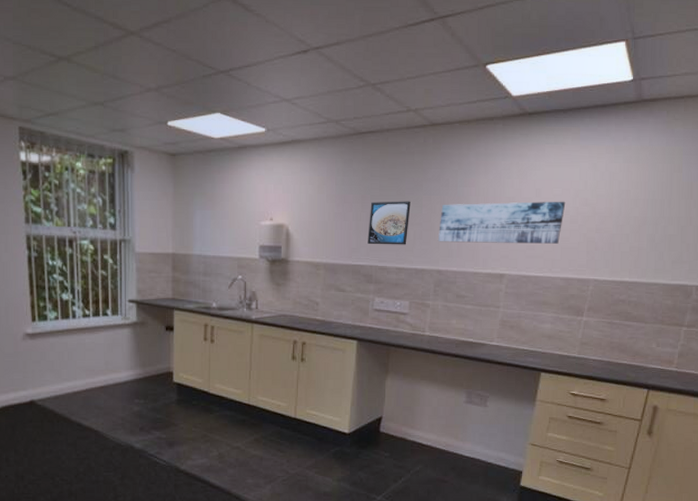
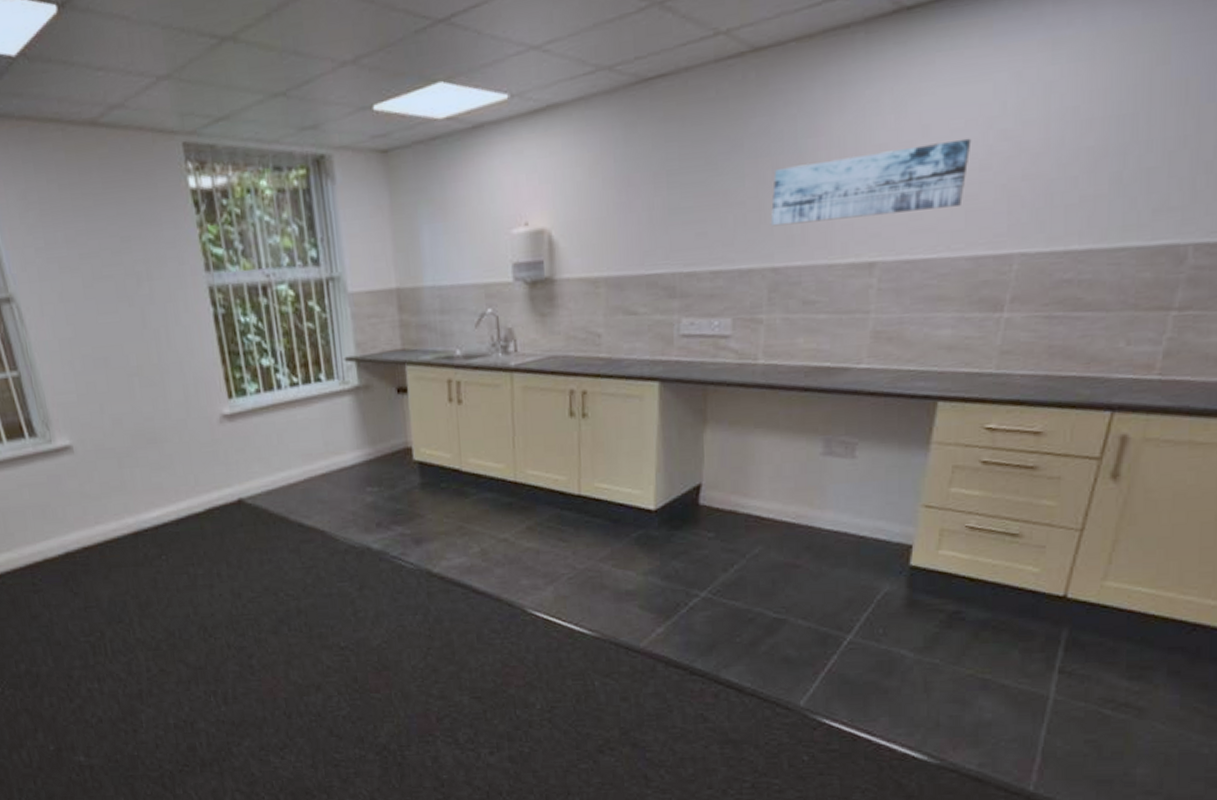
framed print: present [367,201,411,245] -> none [665,171,727,243]

